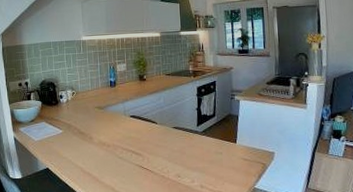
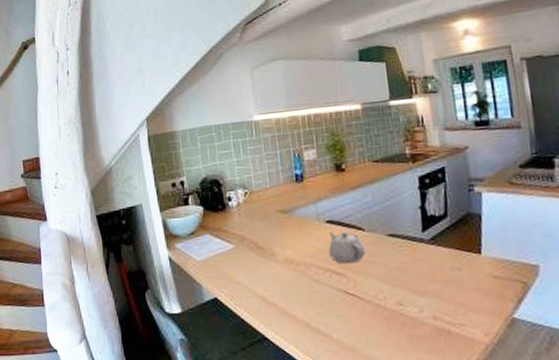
teapot: none [130,123,157,147] -> present [328,231,366,264]

